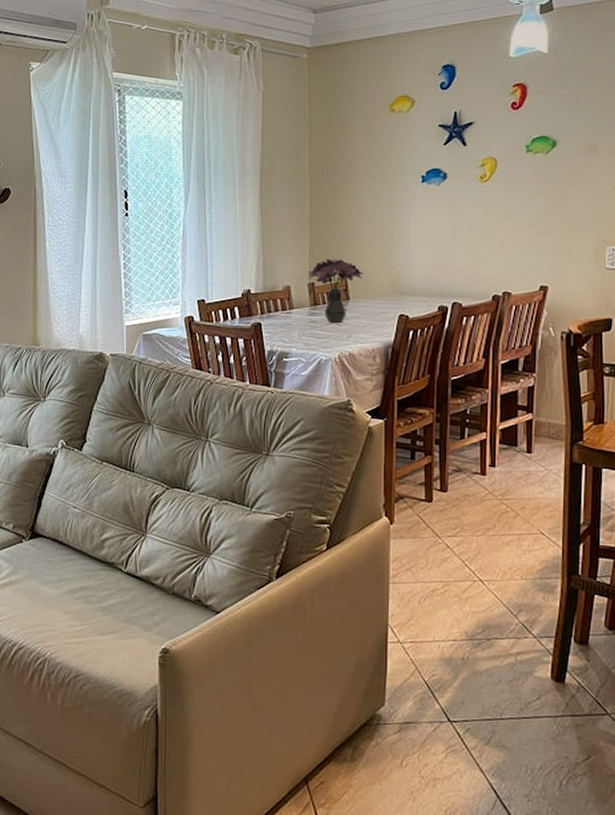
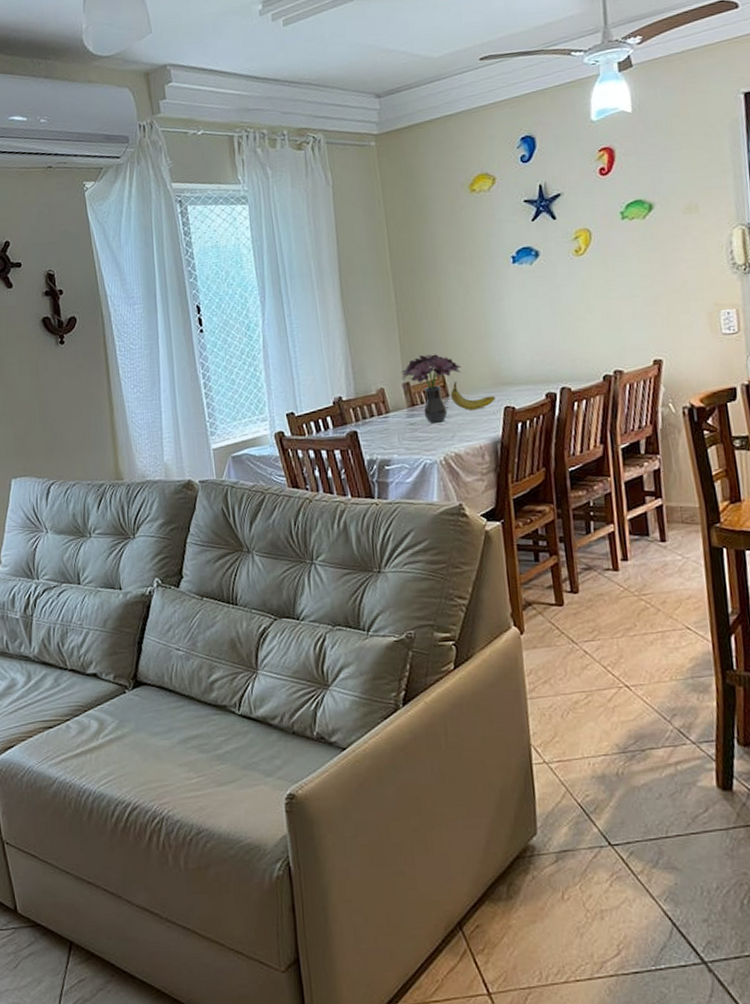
fruit: none [350,287,391,314] -> present [450,381,495,410]

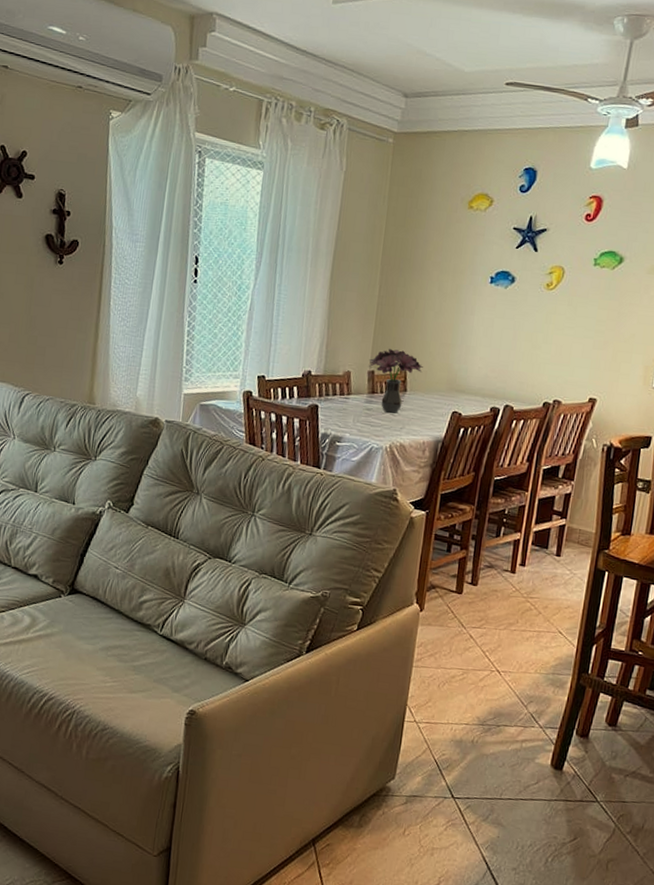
fruit: present [450,381,495,410] -> none [407,379,446,409]

